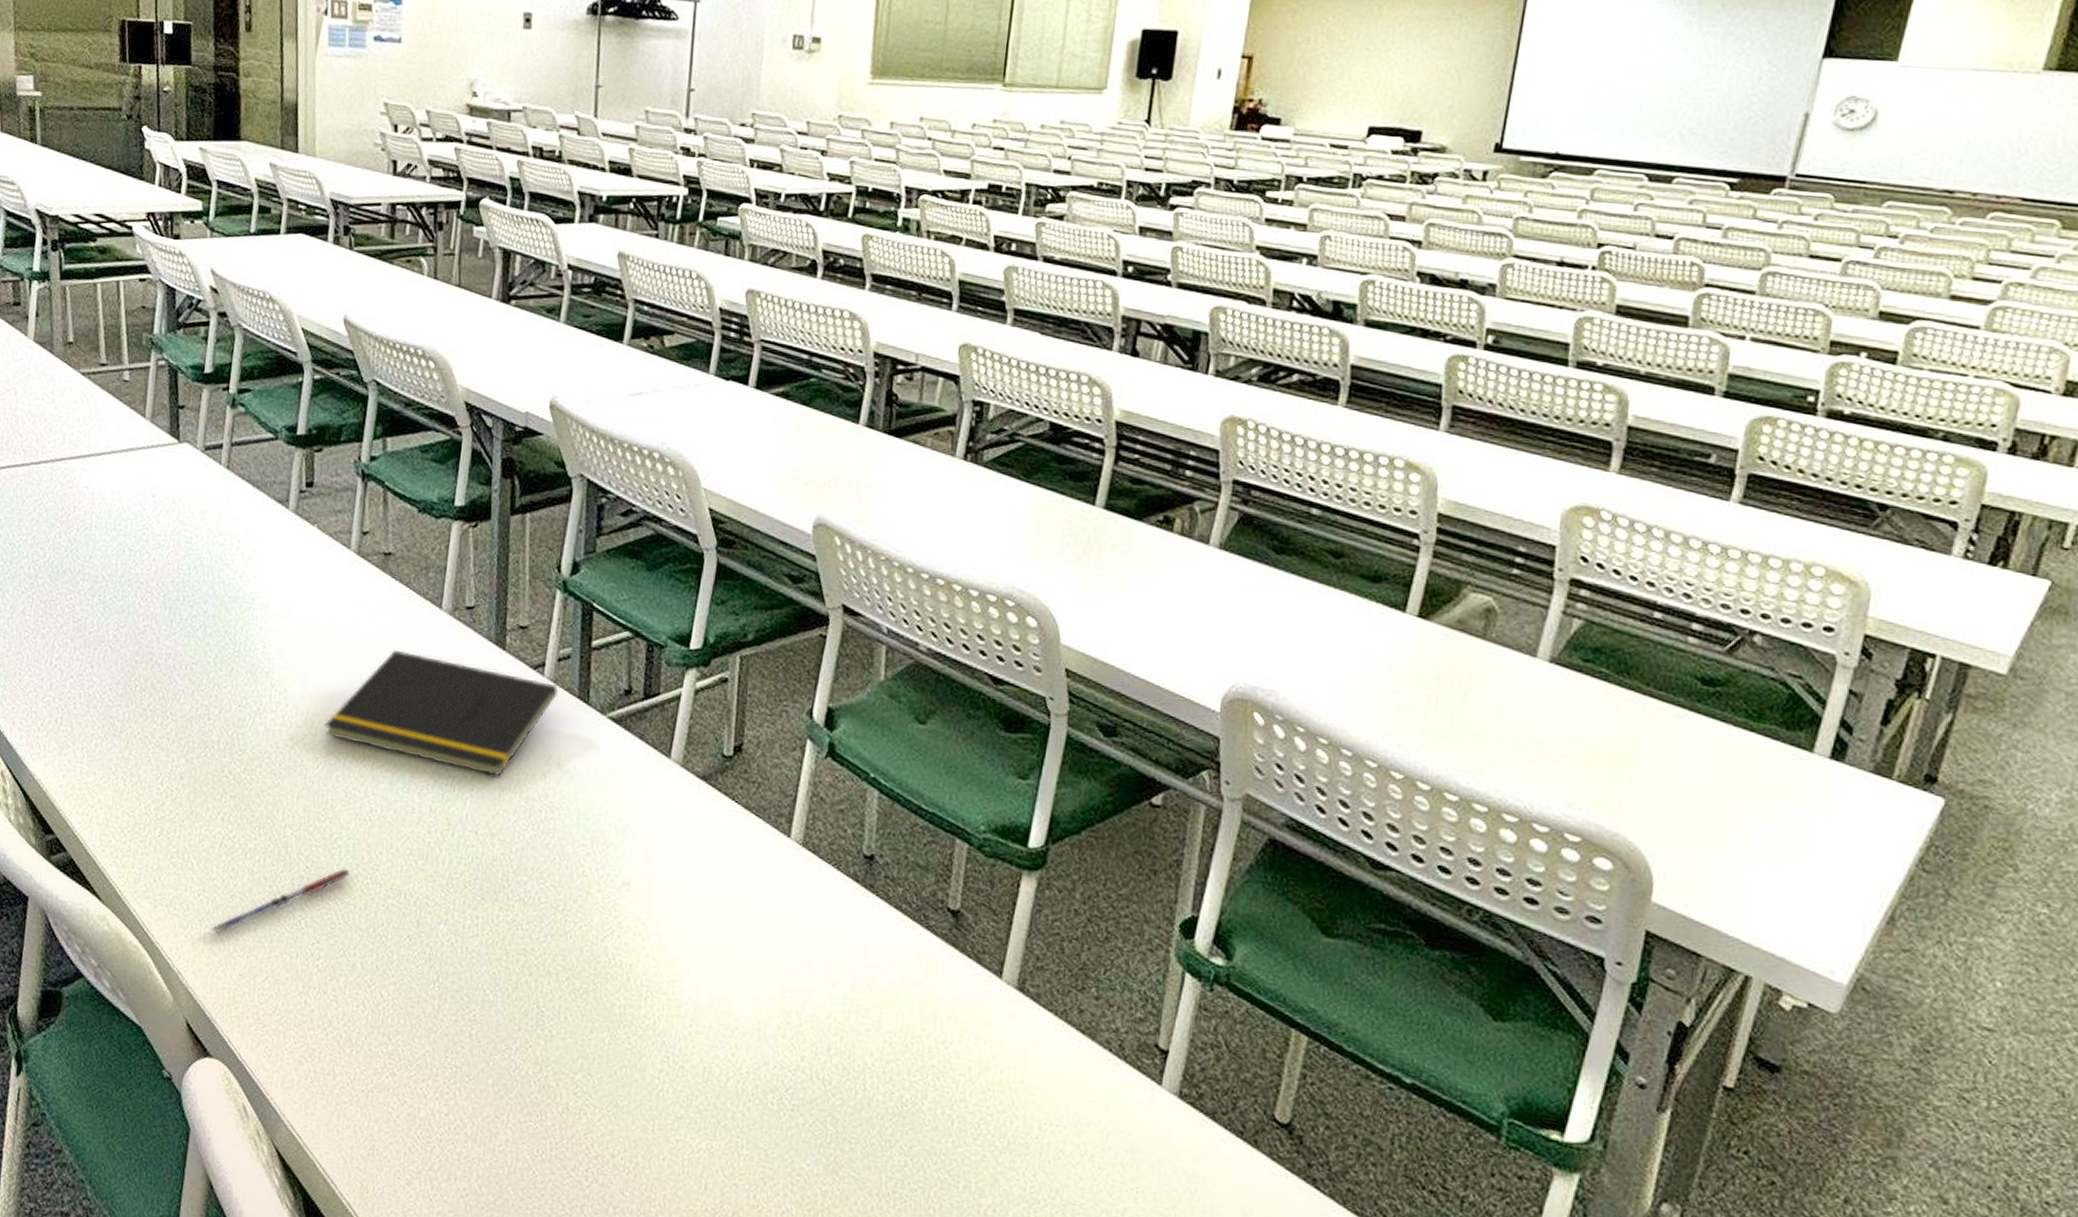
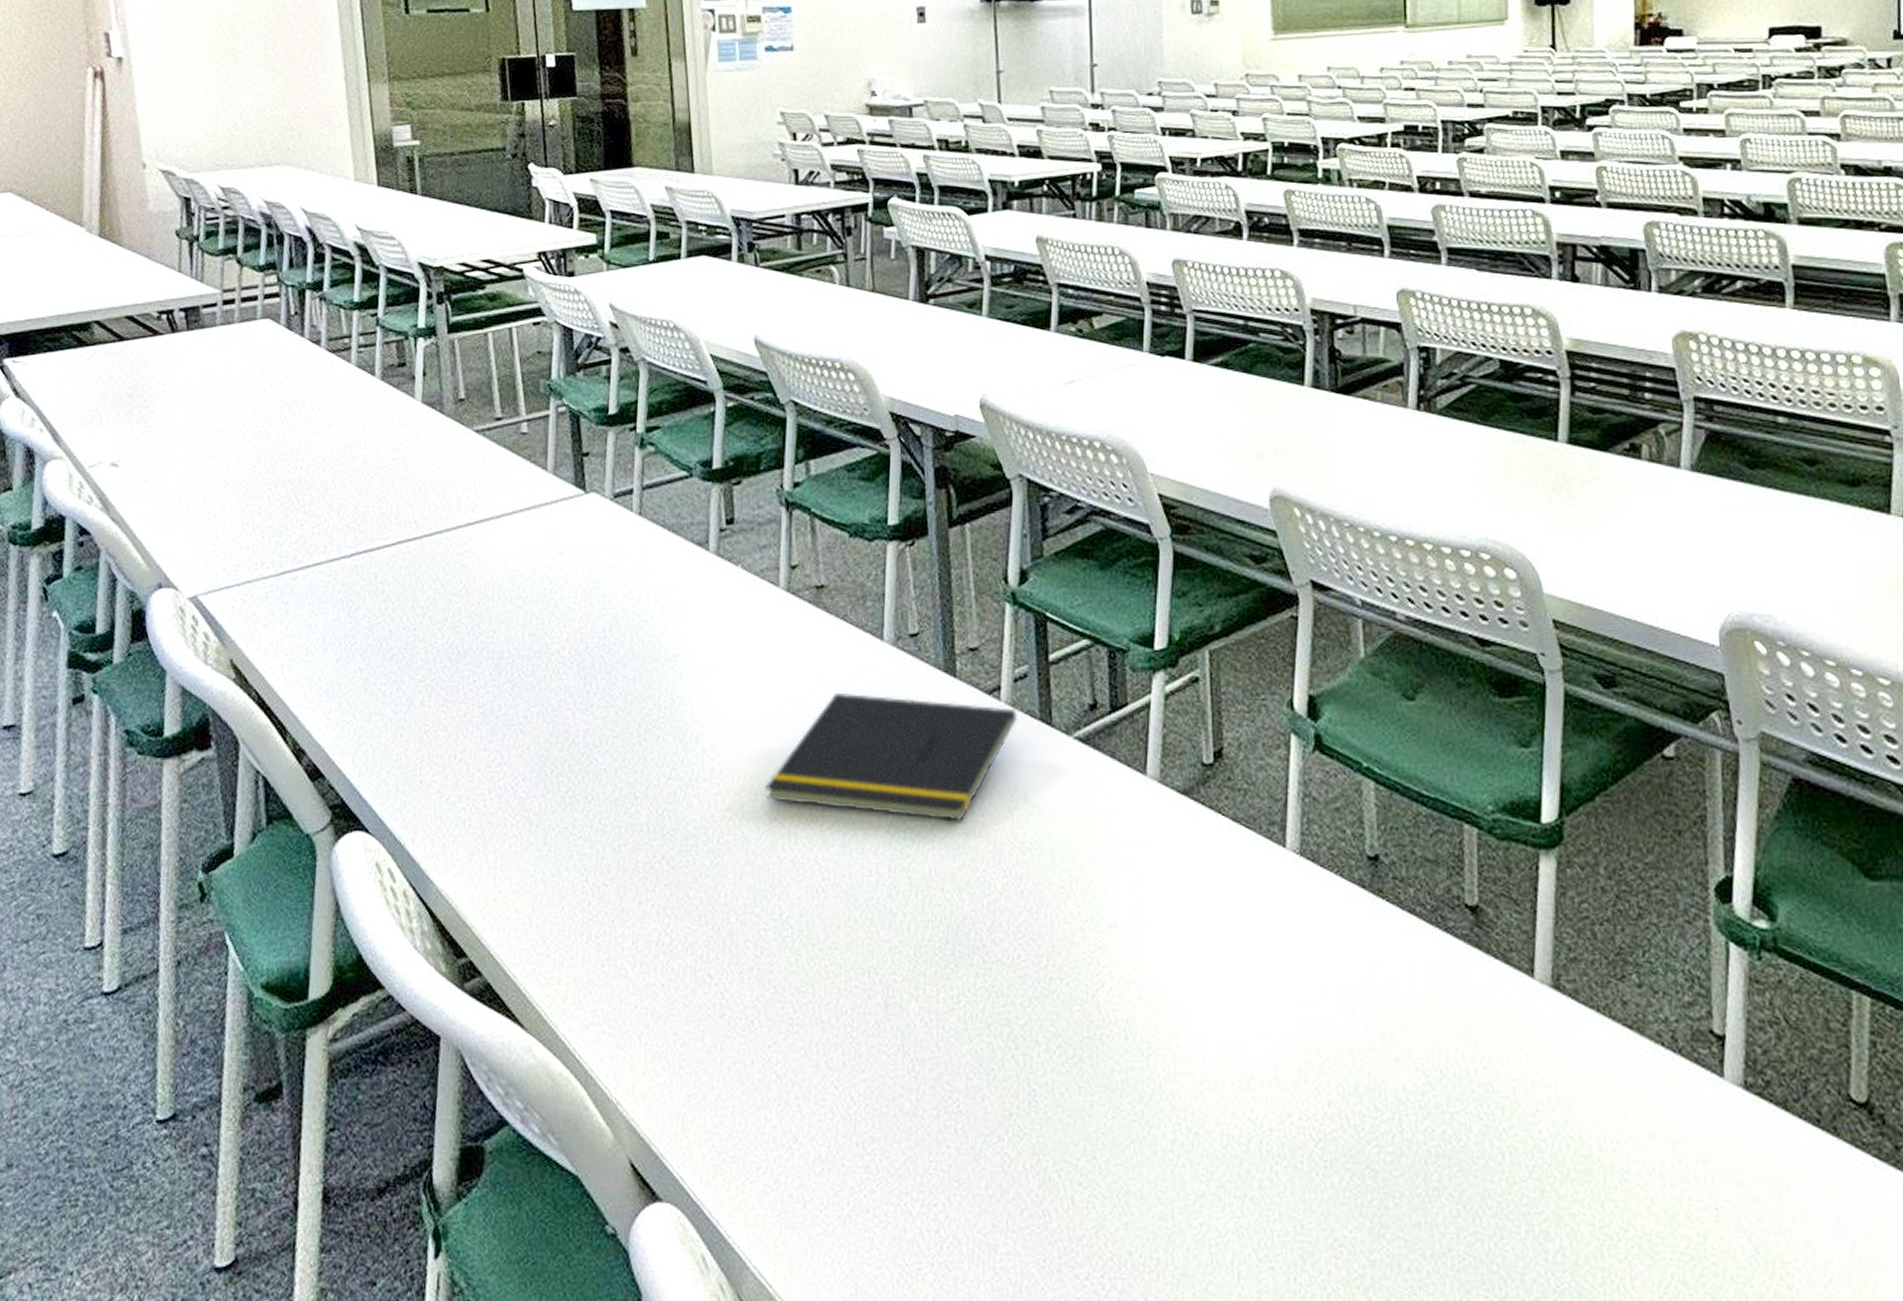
pen: present [212,868,351,934] -> none [653,952,806,1050]

